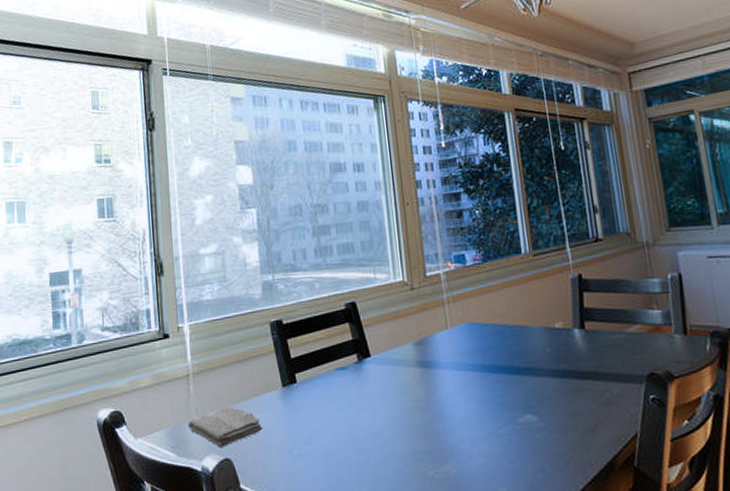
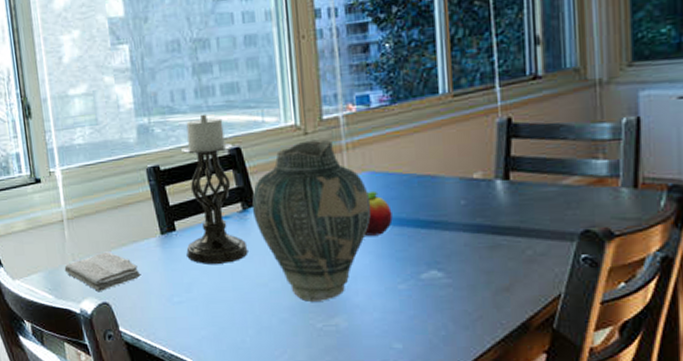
candle holder: none [302,271,364,416] -> present [181,114,248,264]
vase: none [366,294,472,450] -> present [251,139,372,302]
fruit: none [467,340,491,383] -> present [365,190,393,236]

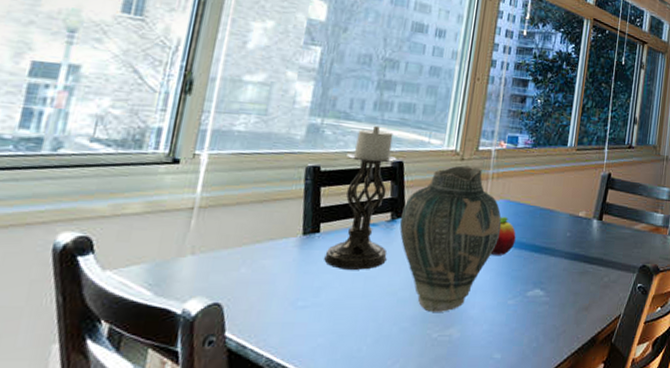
washcloth: present [64,251,141,291] -> none [176,247,269,290]

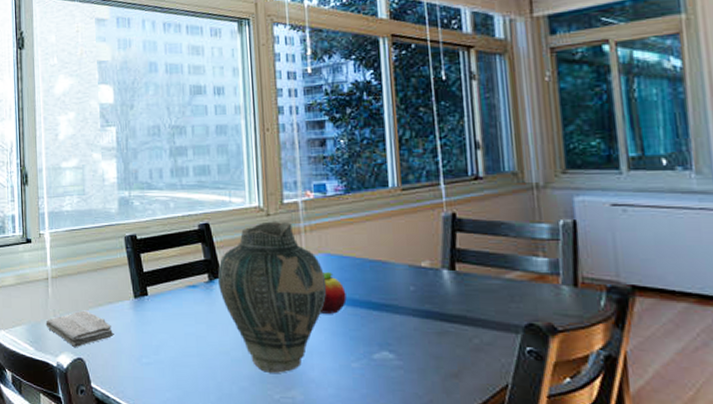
washcloth: none [176,247,269,290] -> present [45,310,114,347]
candle holder: present [324,125,397,270] -> none [156,191,213,330]

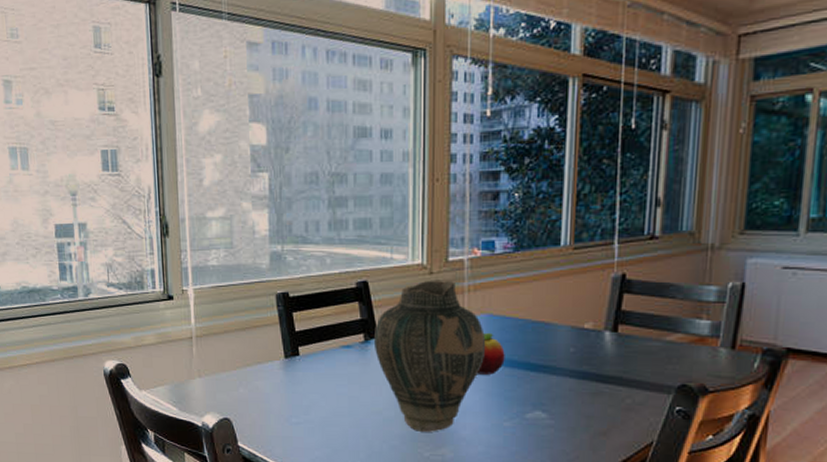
washcloth: present [45,310,114,347] -> none [190,370,263,407]

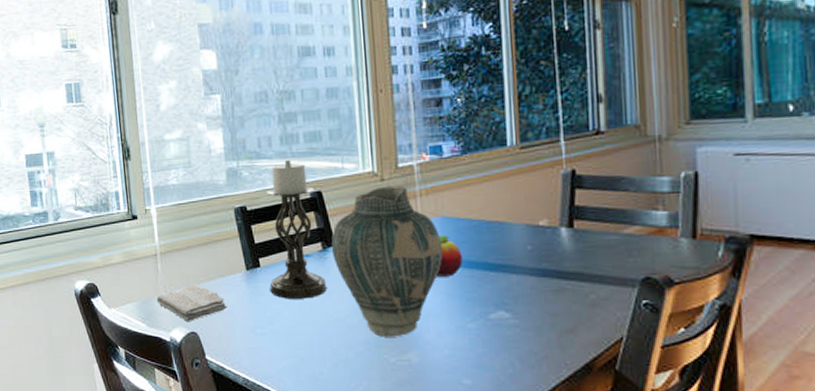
washcloth: none [190,370,263,407] -> present [156,284,227,321]
candle holder: none [308,246,366,390] -> present [267,159,327,299]

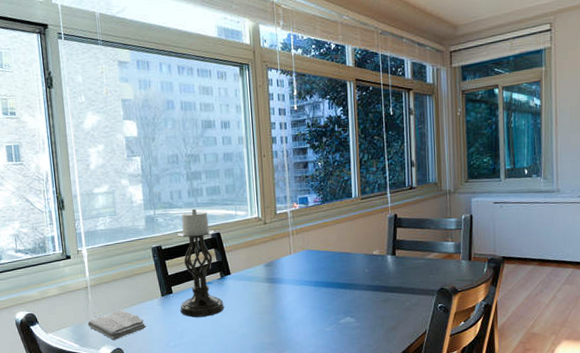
vase: present [331,186,443,337] -> none [227,228,309,342]
fruit: present [437,234,463,277] -> none [304,263,322,295]

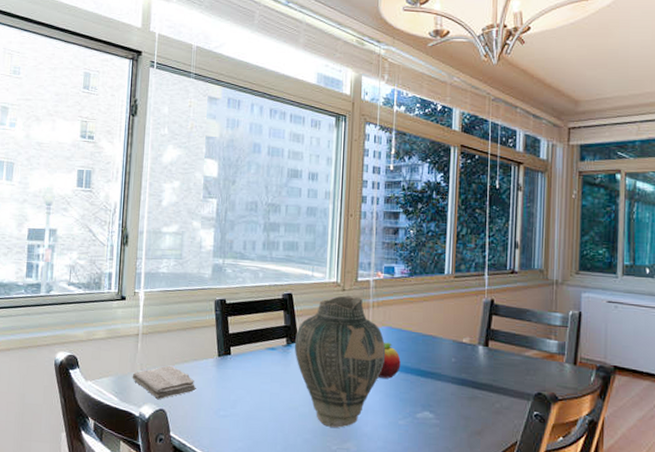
candle holder: present [178,208,224,318] -> none [236,263,287,387]
vase: none [227,228,309,342] -> present [294,295,386,428]
fruit: none [304,263,322,295] -> present [379,342,401,378]

